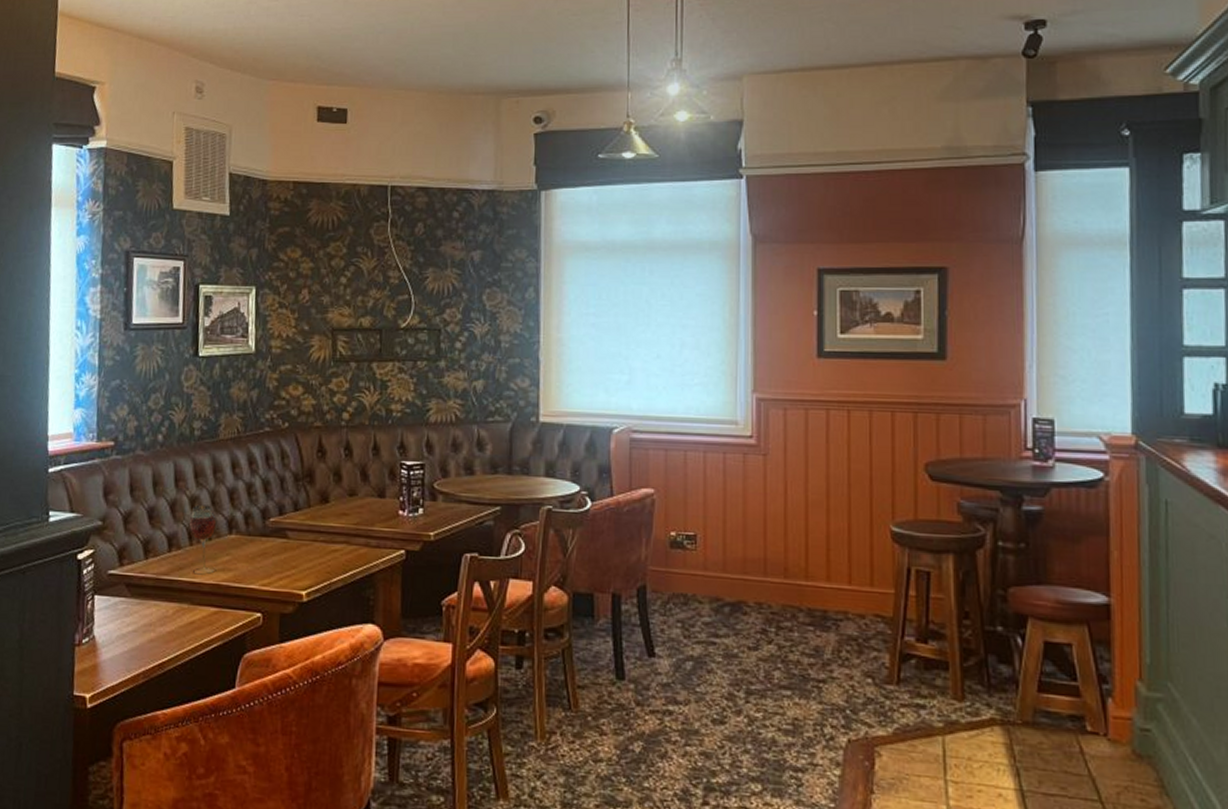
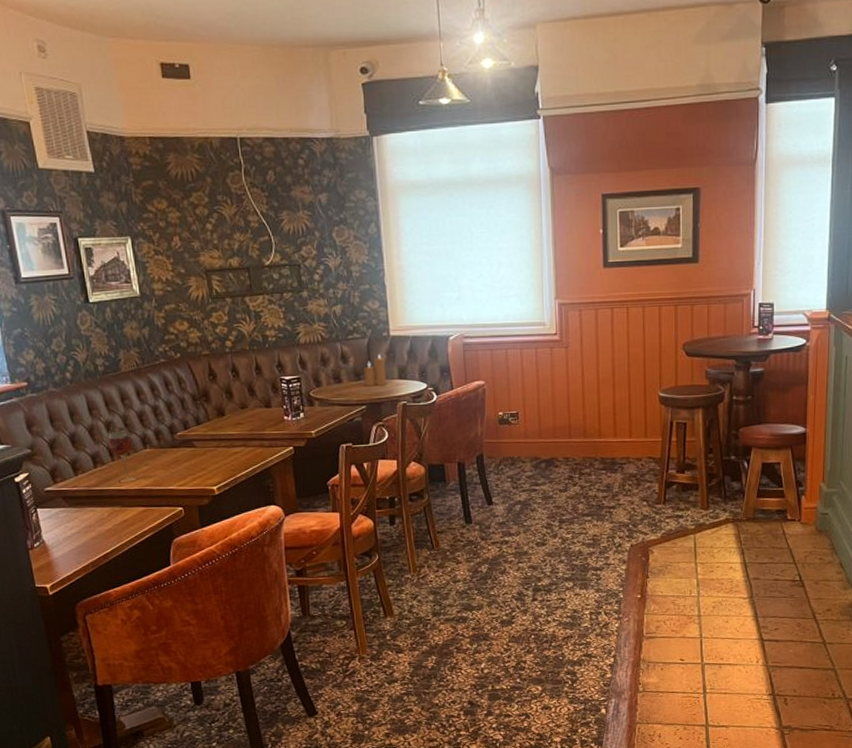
candle: none [502,443,531,485] -> present [364,354,387,388]

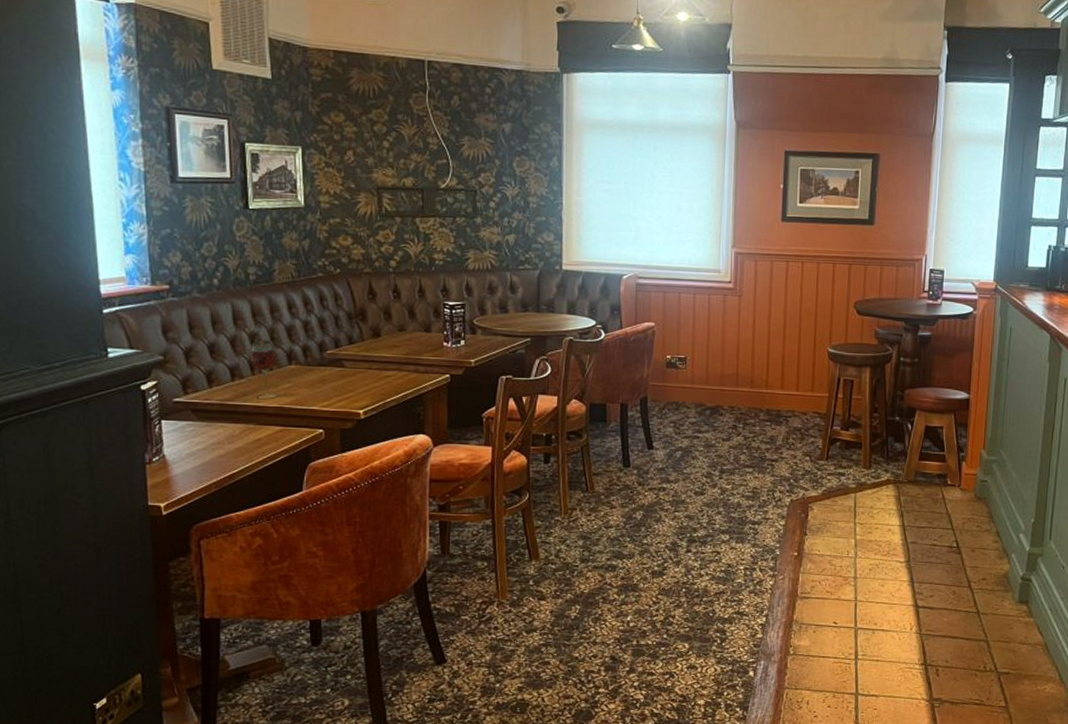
candle: present [364,354,387,388] -> none [532,287,556,321]

